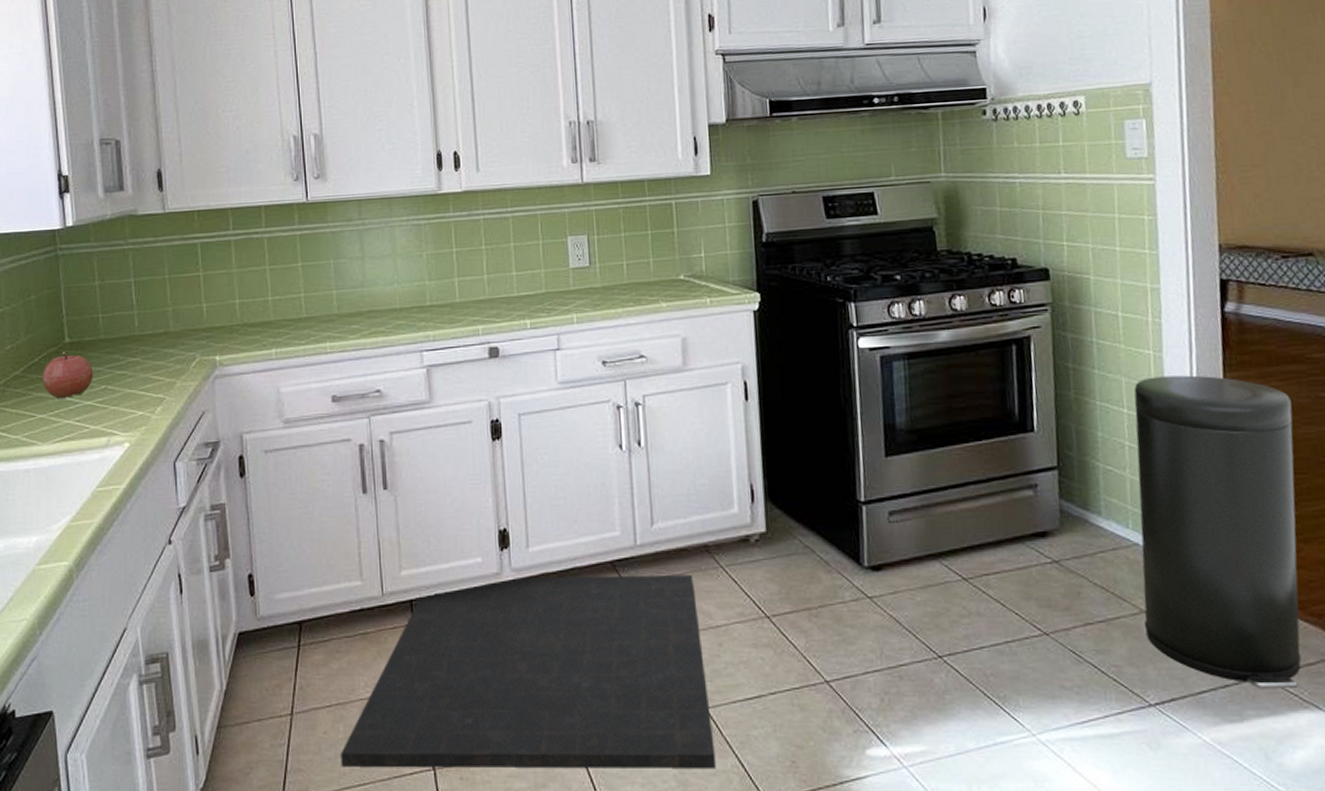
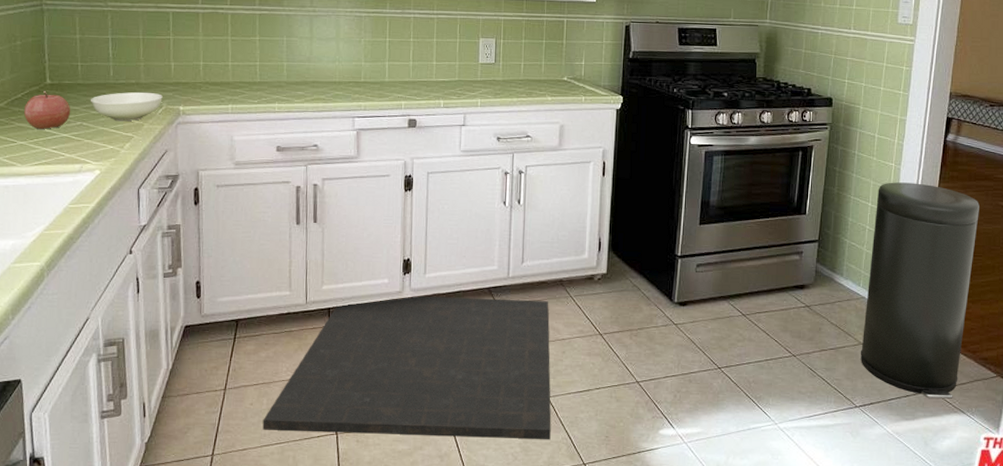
bowl: none [114,342,196,381] -> present [90,92,163,122]

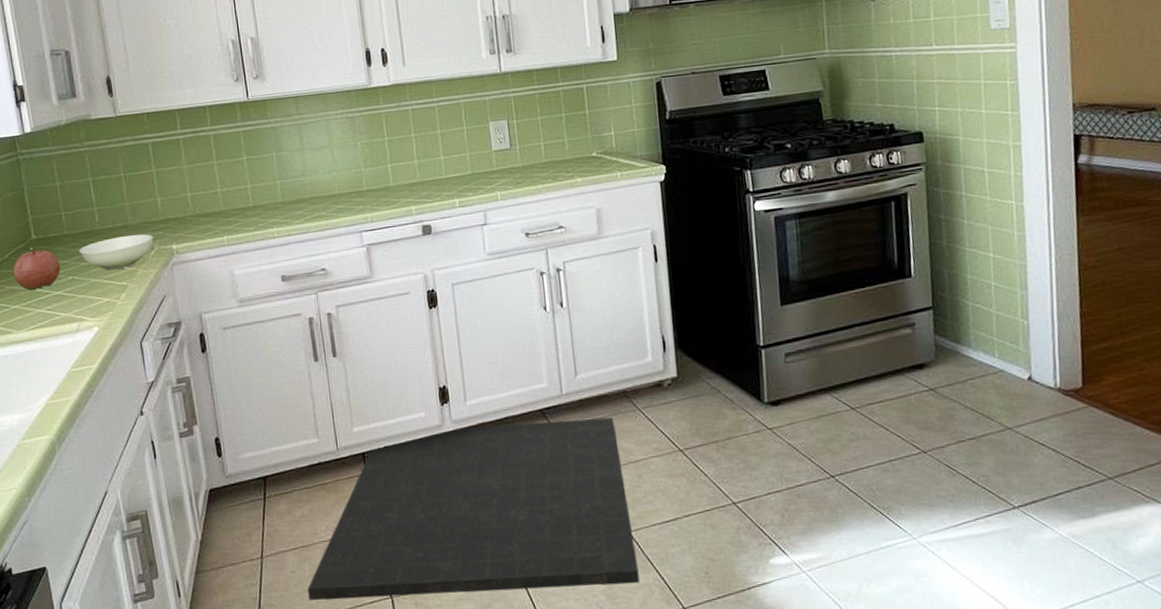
pedal bin: present [861,182,979,399] -> none [998,220,1144,488]

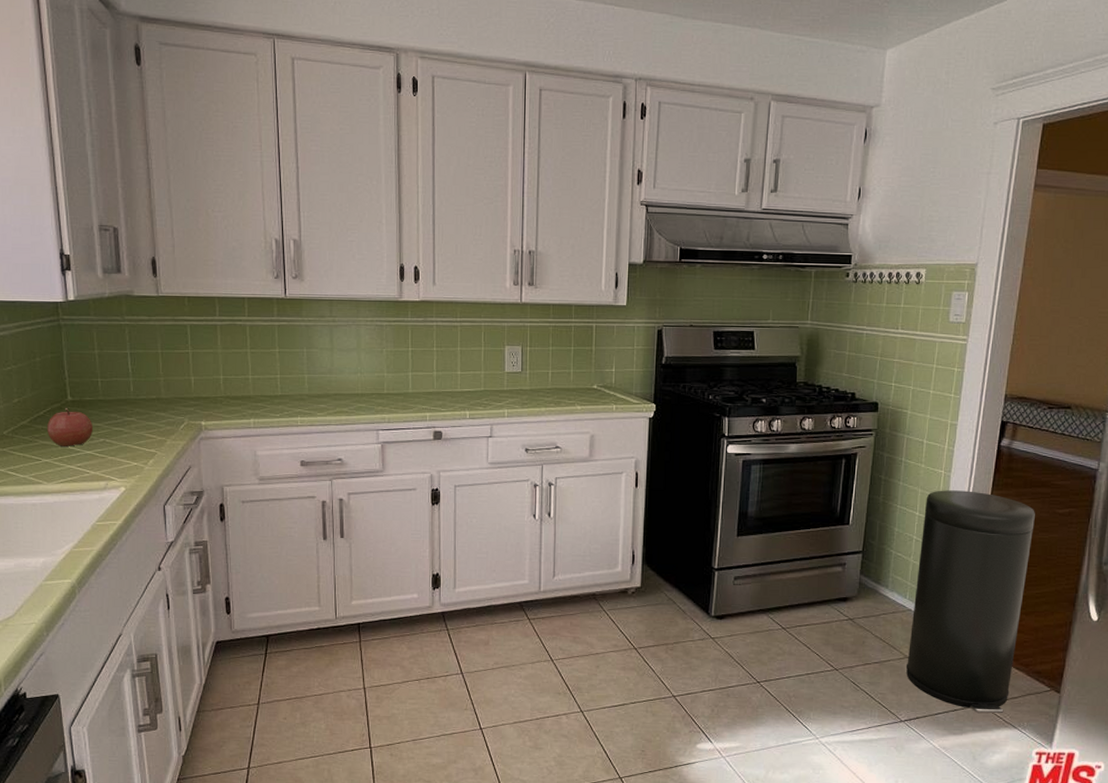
bowl: present [78,234,153,271] -> none [111,407,184,438]
doormat: present [307,418,640,600] -> none [297,611,586,753]
pedal bin: none [998,220,1144,488] -> present [906,490,1035,713]

